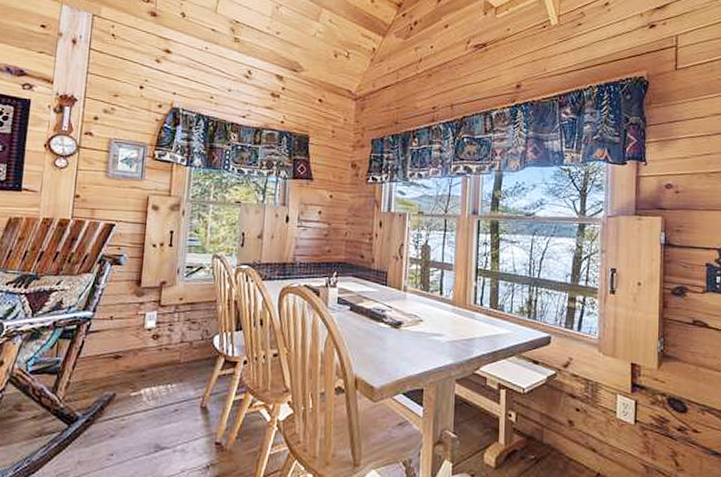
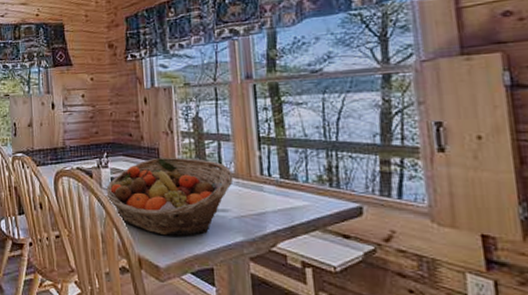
fruit basket: none [331,280,451,358] -> present [106,157,233,236]

